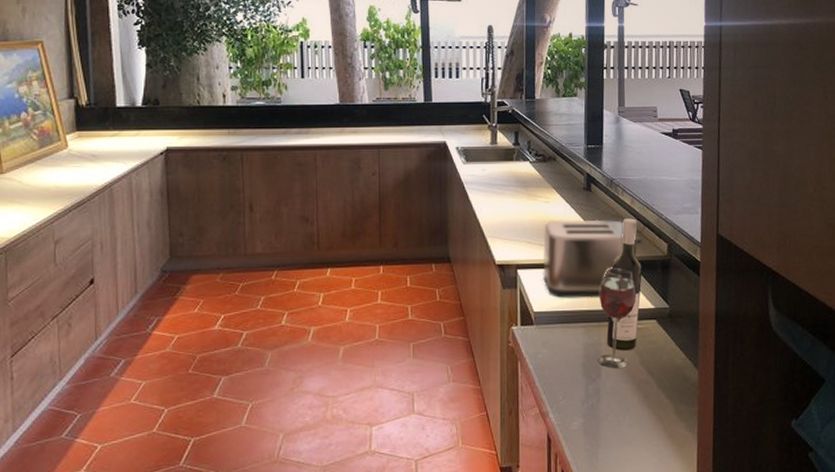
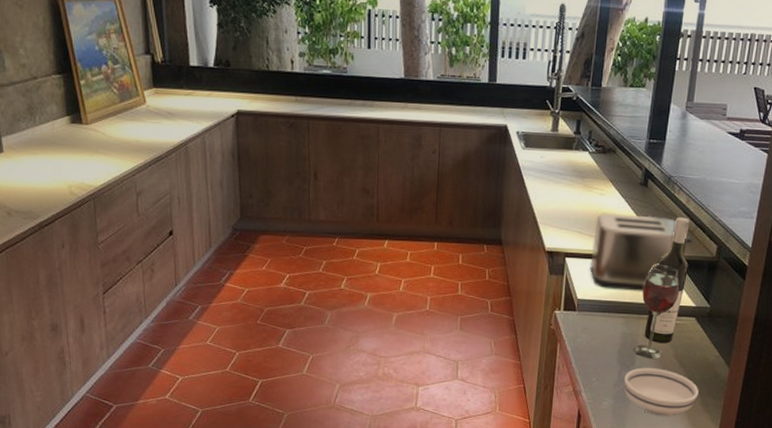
bowl: none [592,378,671,431] -> present [623,367,699,416]

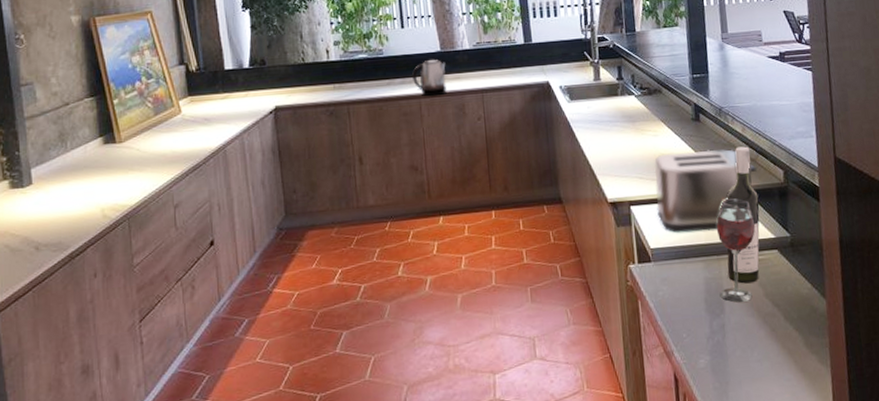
kettle: none [374,86,408,125] -> present [412,60,447,98]
bowl: present [623,367,699,416] -> none [717,311,800,366]

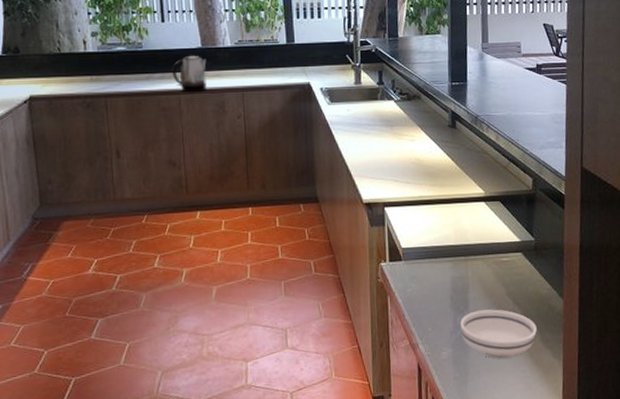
toaster: present [654,149,757,232] -> none [409,156,507,234]
wineglass: present [716,198,756,303] -> none [465,203,503,300]
bowl: none [717,311,800,366] -> present [460,309,537,359]
bottle: present [726,146,760,284] -> none [473,154,508,284]

